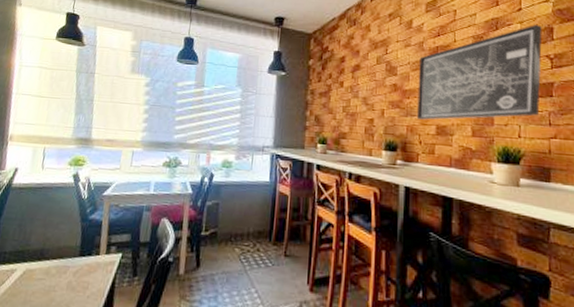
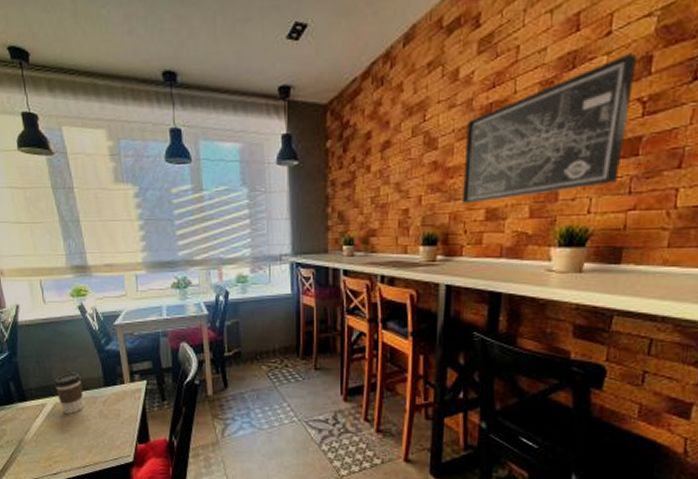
coffee cup: none [29,239,59,283] -> present [54,372,84,414]

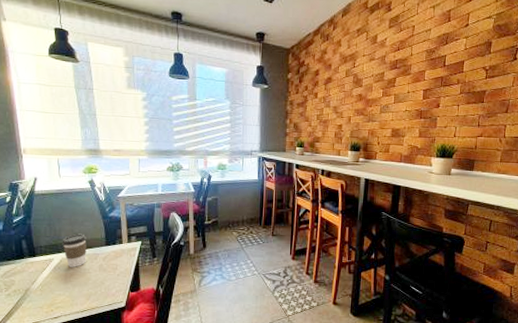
wall art: present [463,52,637,204] -> none [377,38,483,125]

